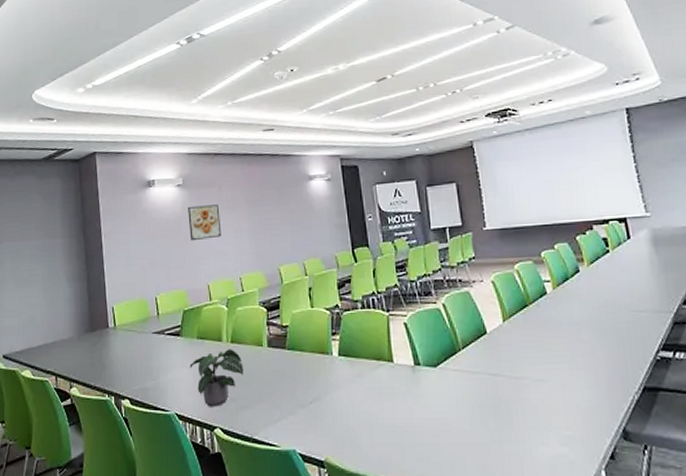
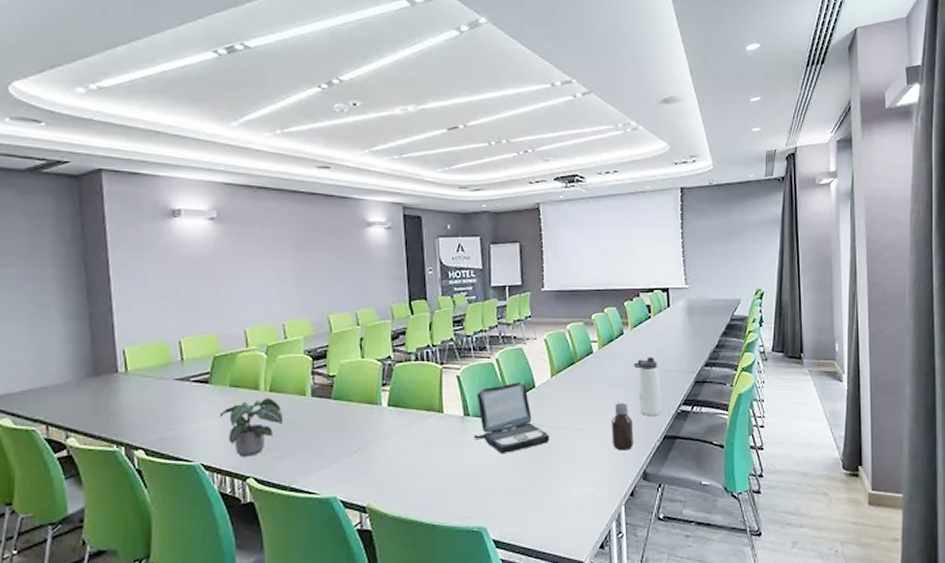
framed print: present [188,204,222,241] -> none [222,243,263,282]
laptop: none [425,327,509,406] -> present [474,381,550,453]
bottle: none [577,349,607,405] -> present [611,403,634,451]
thermos bottle: none [595,295,636,363] -> present [633,357,661,415]

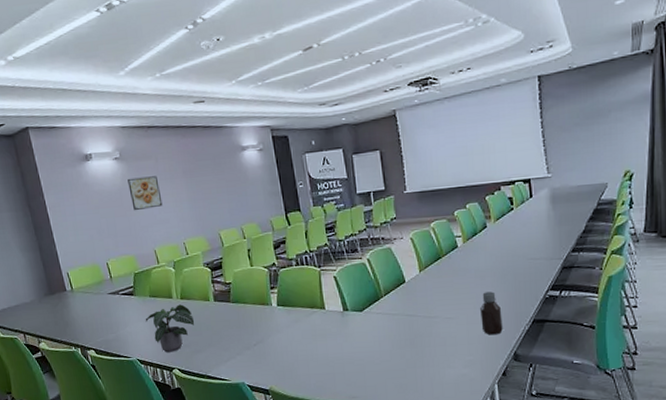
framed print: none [222,243,263,282] -> present [127,176,163,211]
laptop: present [474,381,550,453] -> none [352,277,423,342]
thermos bottle: present [633,357,661,415] -> none [498,246,529,302]

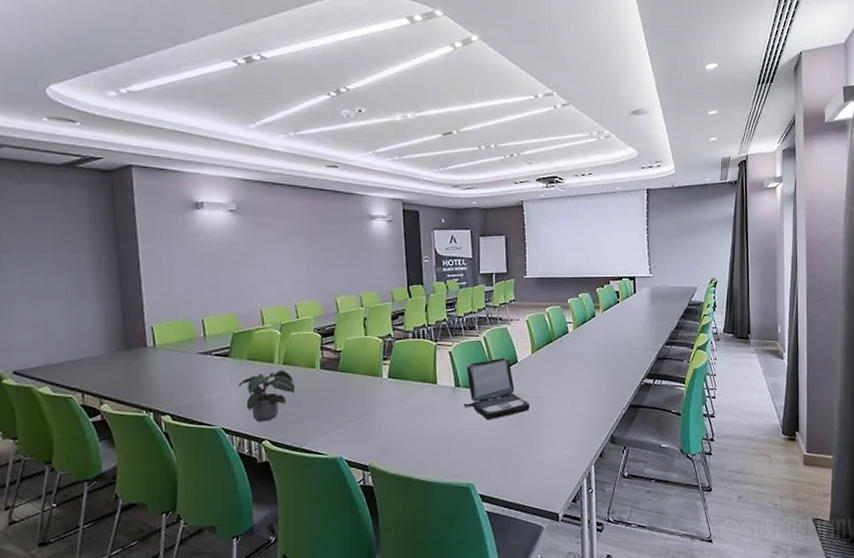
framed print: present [127,176,163,211] -> none [241,233,278,267]
laptop: none [352,277,423,342] -> present [464,357,530,419]
bottle: present [480,291,503,335] -> none [584,376,603,418]

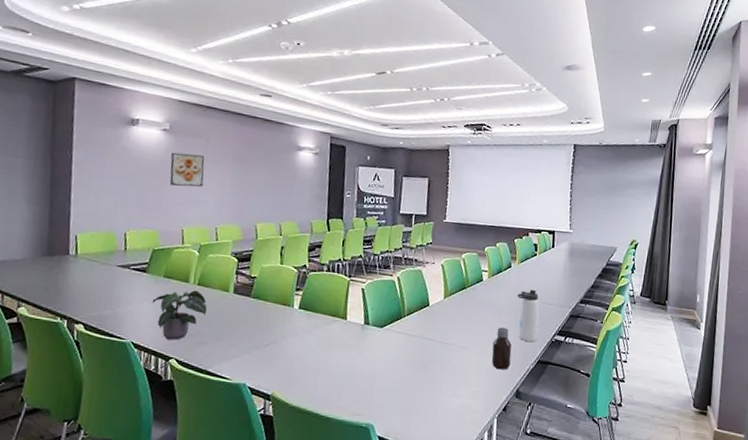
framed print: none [241,233,278,267] -> present [169,152,205,187]
laptop: present [464,357,530,419] -> none [371,299,438,361]
bottle: none [584,376,603,418] -> present [491,327,512,370]
thermos bottle: none [603,336,627,387] -> present [517,289,540,342]

